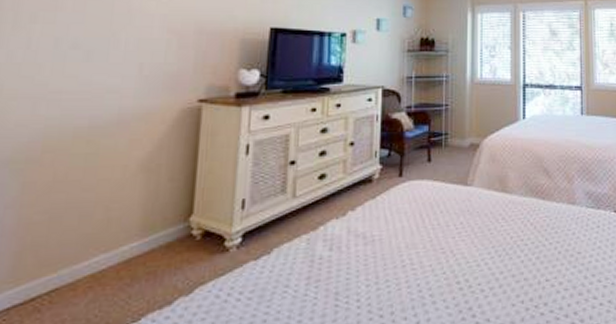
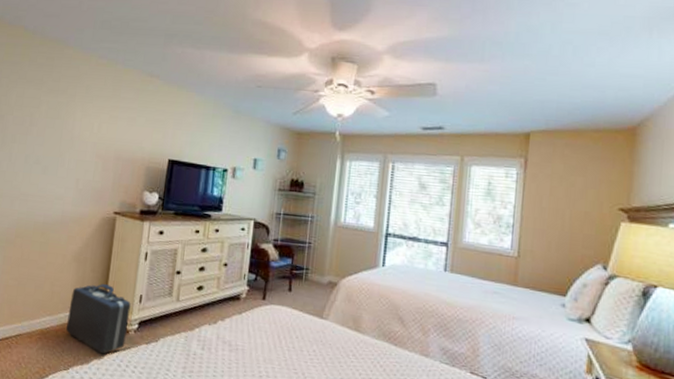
suitcase: none [132,194,230,288] -> present [65,284,131,354]

